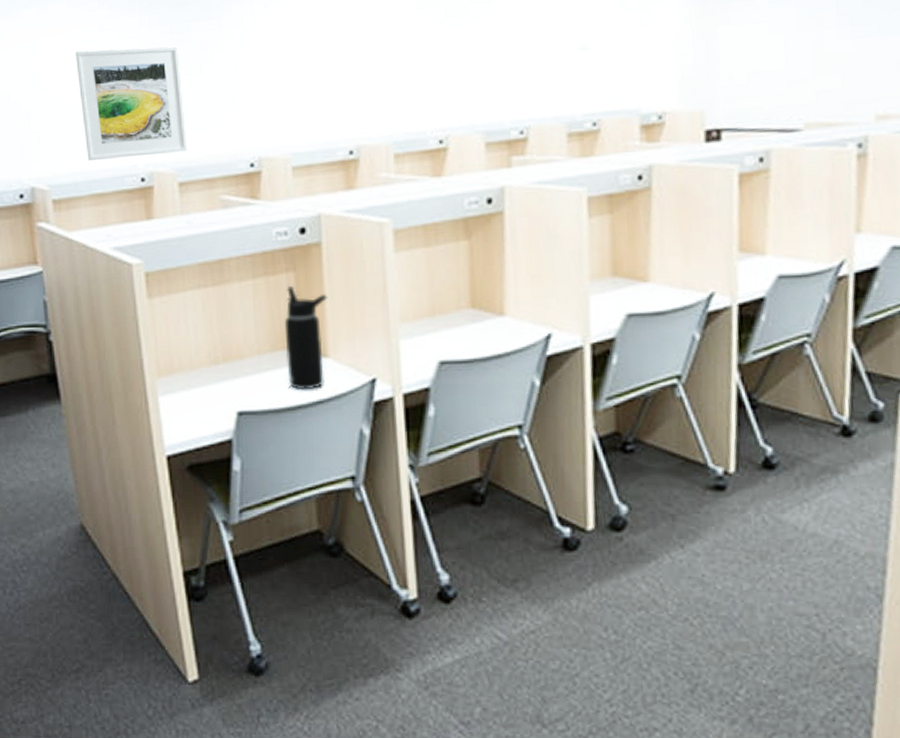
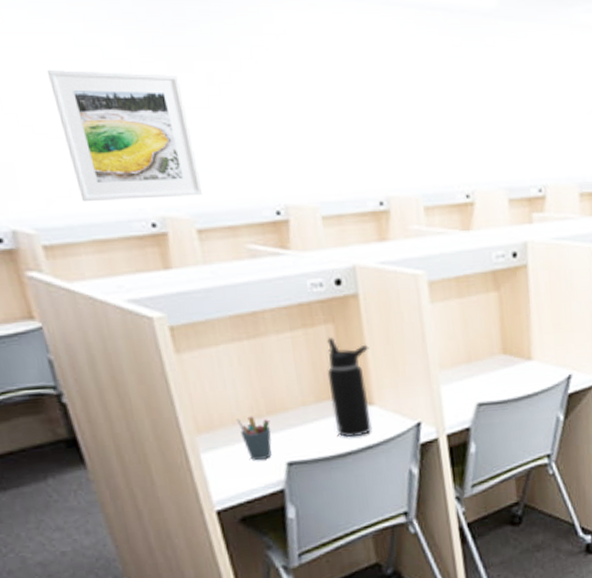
pen holder: none [194,362,226,408] -> present [236,416,272,461]

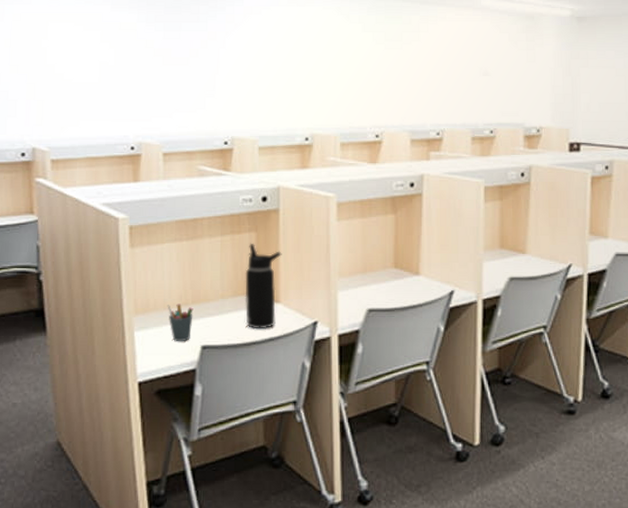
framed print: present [46,70,203,201] -> none [80,37,173,129]

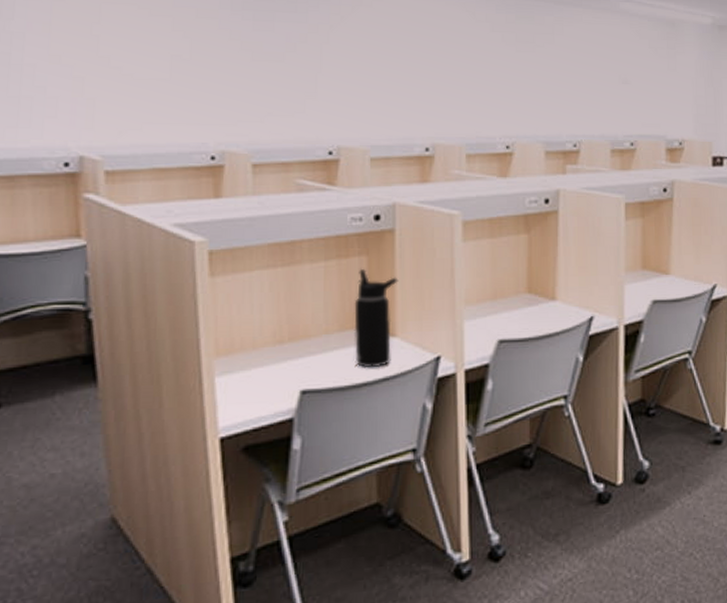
pen holder: present [167,304,193,342] -> none [257,342,290,388]

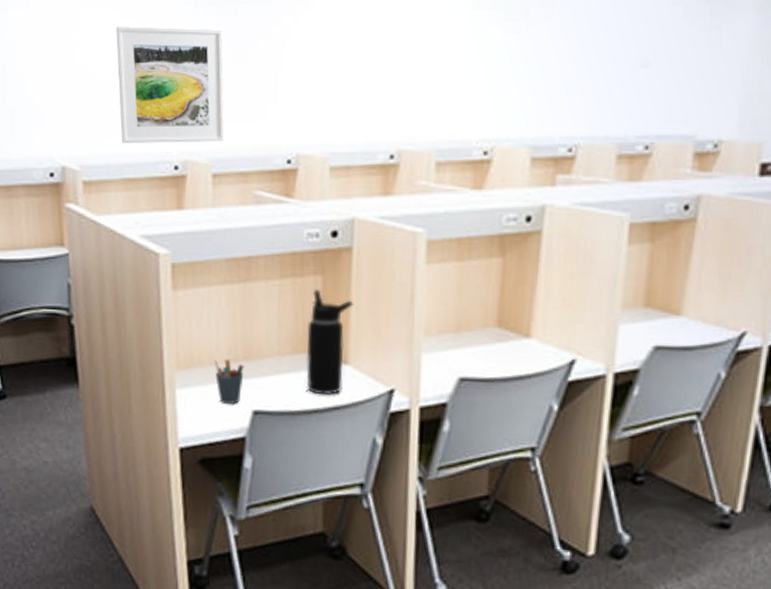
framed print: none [144,24,264,135] -> present [115,26,225,143]
pen holder: none [257,342,290,388] -> present [214,359,245,405]

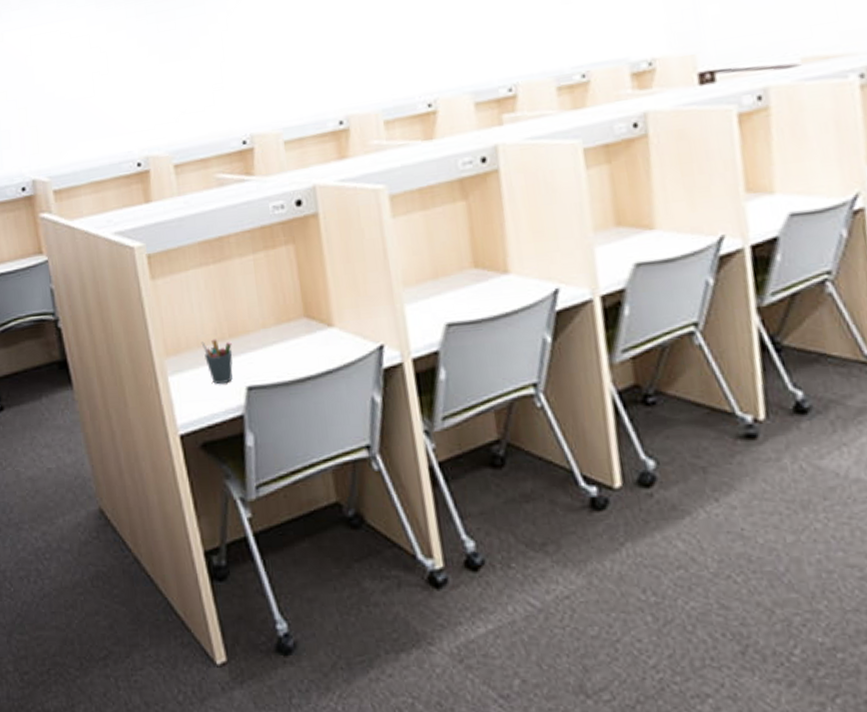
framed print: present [115,26,225,143] -> none [66,34,181,150]
water bottle: present [306,288,354,396] -> none [287,257,332,362]

